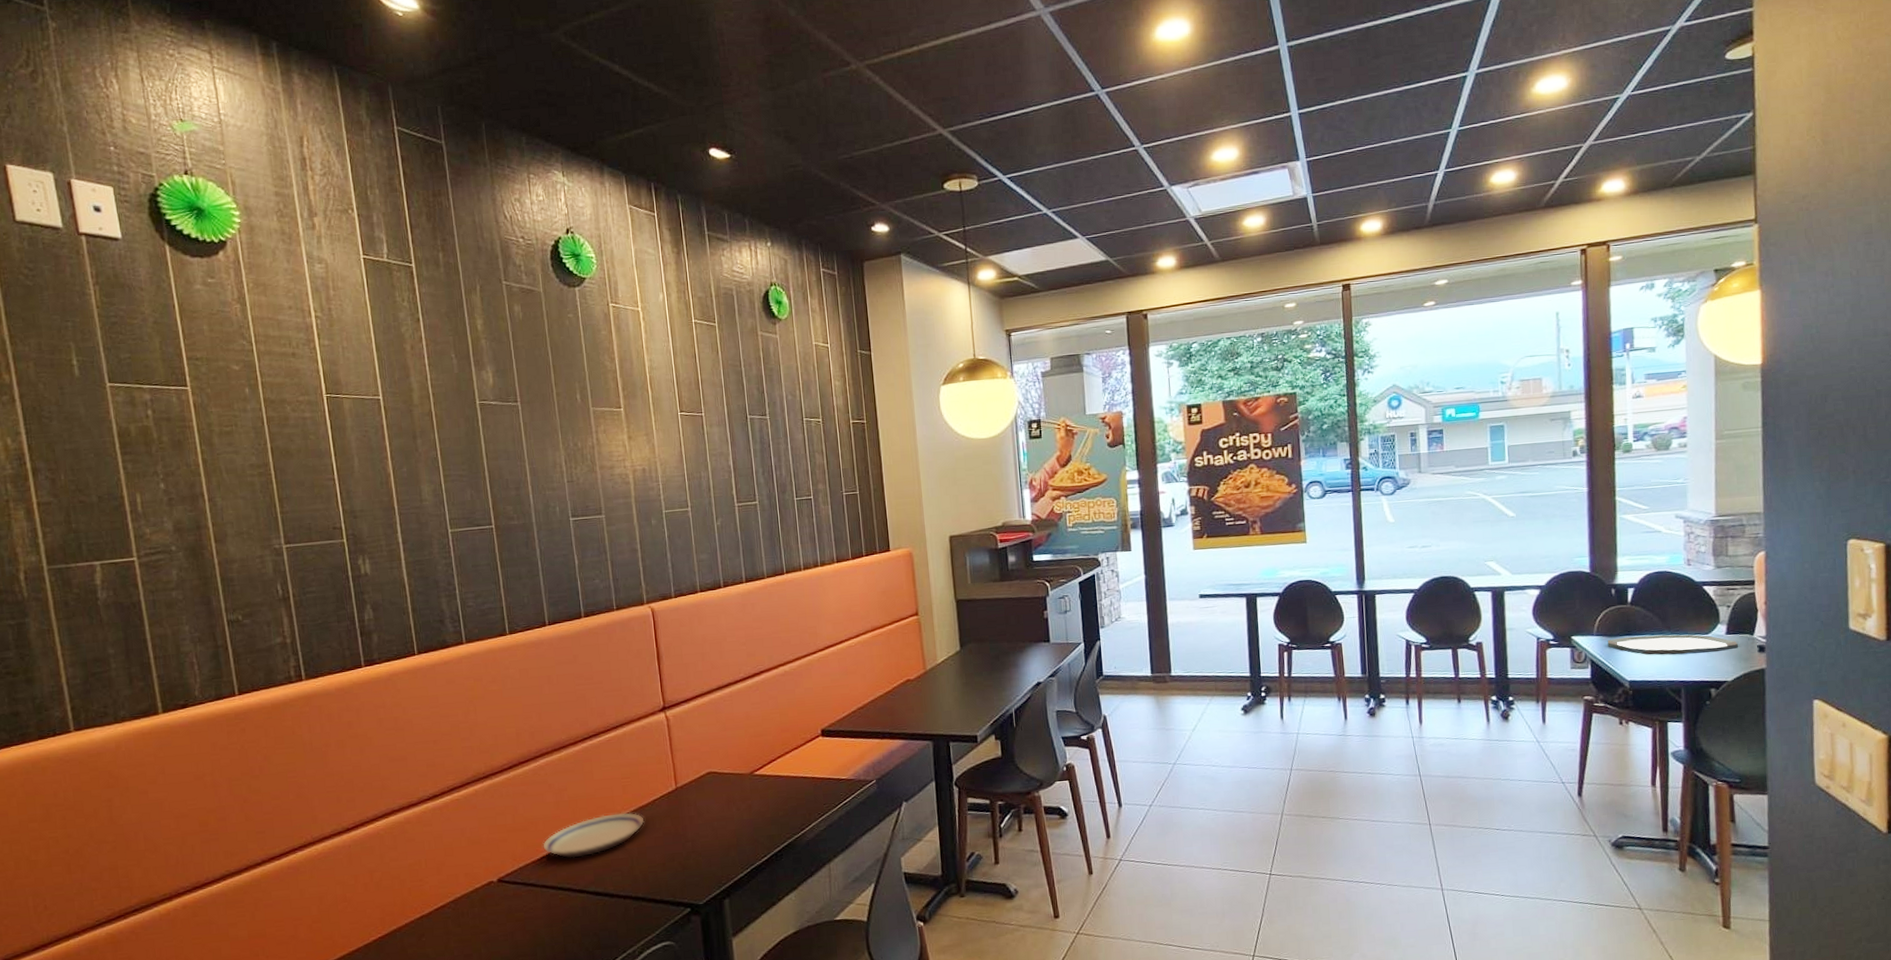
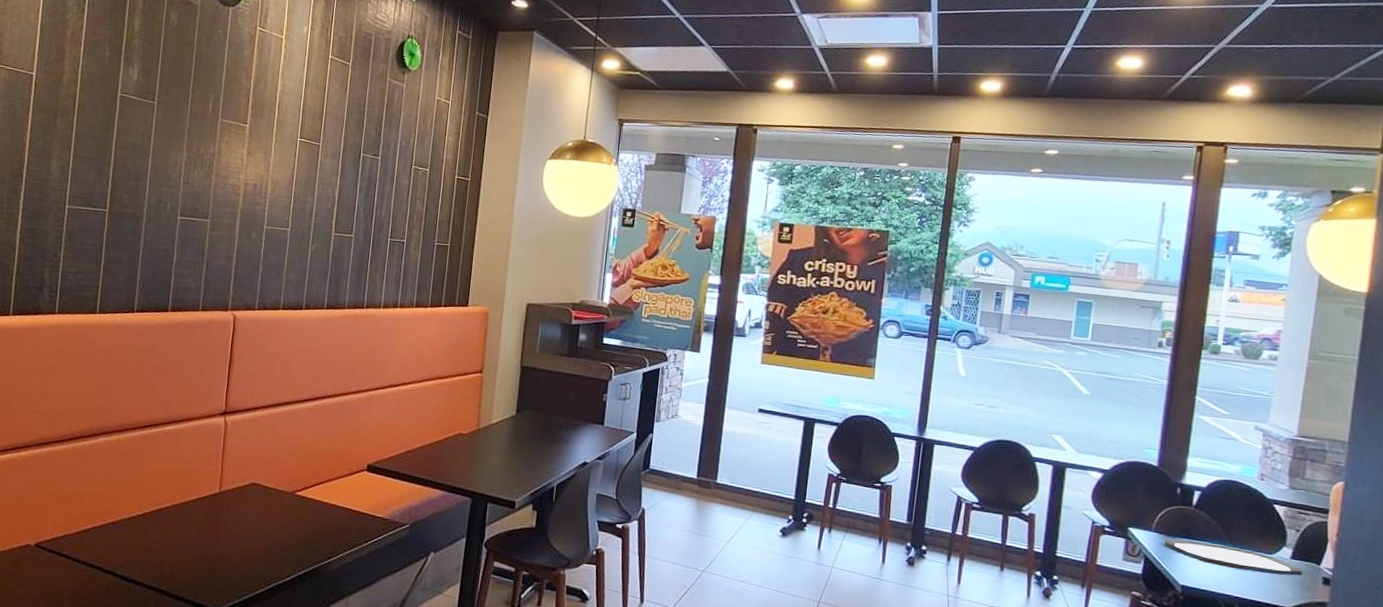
plate: present [542,812,645,858] -> none [83,503,183,540]

